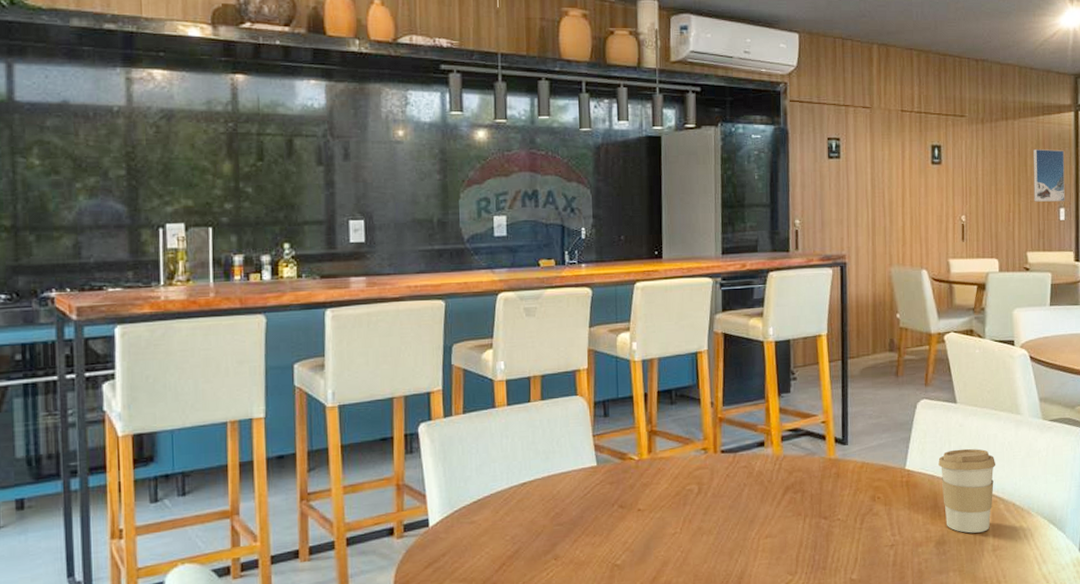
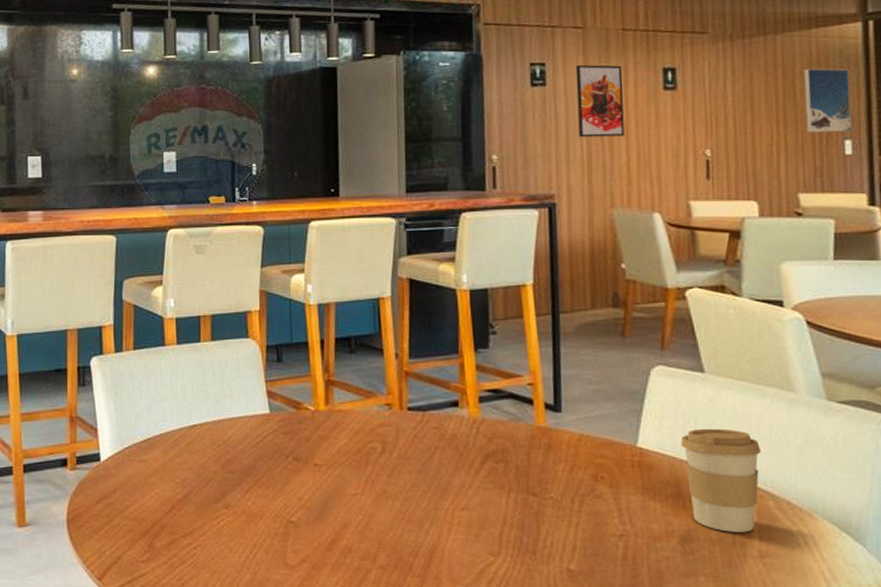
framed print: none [864,140,901,205] -> present [575,64,625,138]

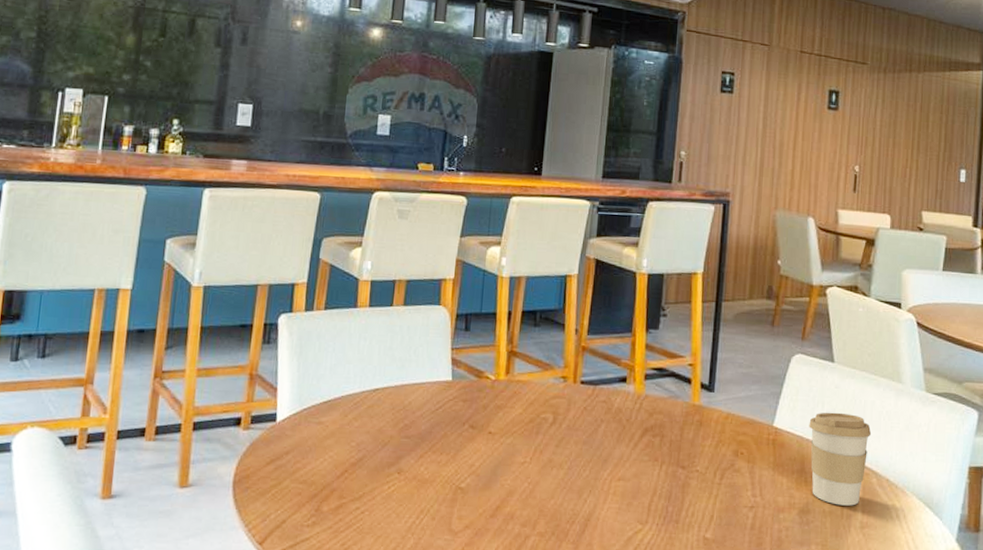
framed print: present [575,64,625,138] -> none [755,78,797,146]
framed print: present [804,68,852,133] -> none [933,104,970,162]

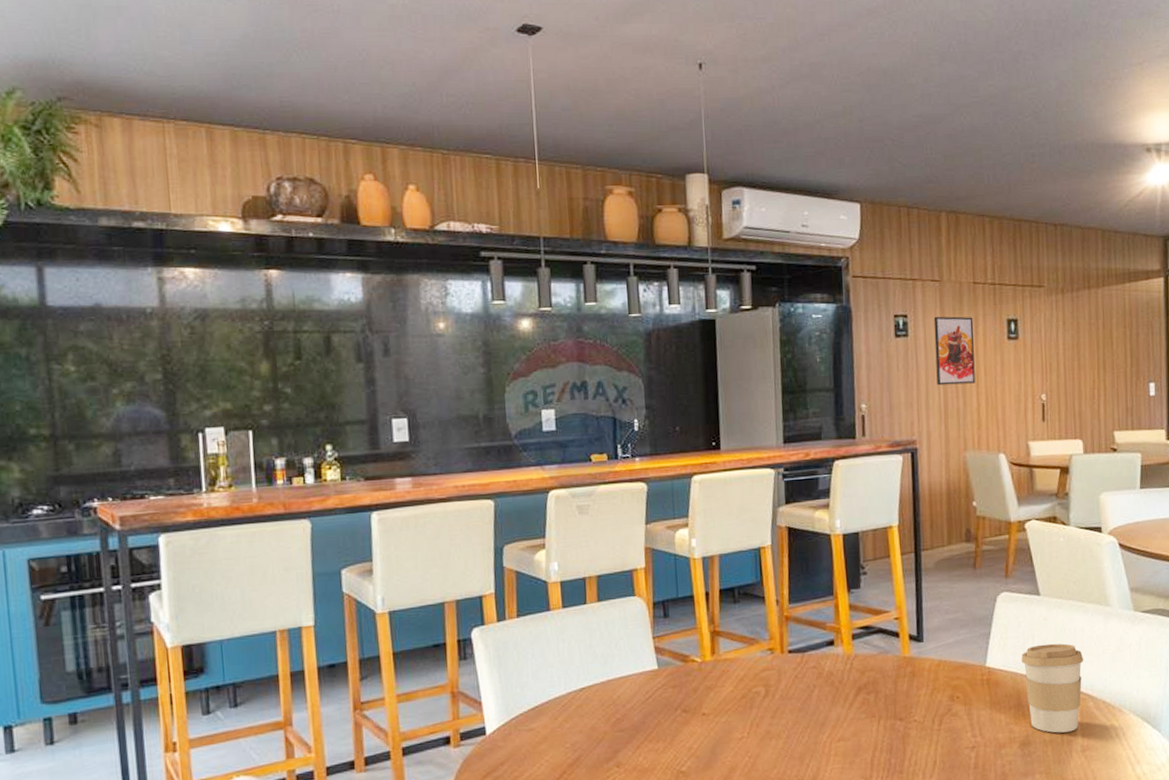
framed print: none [755,78,797,146] -> present [933,316,976,386]

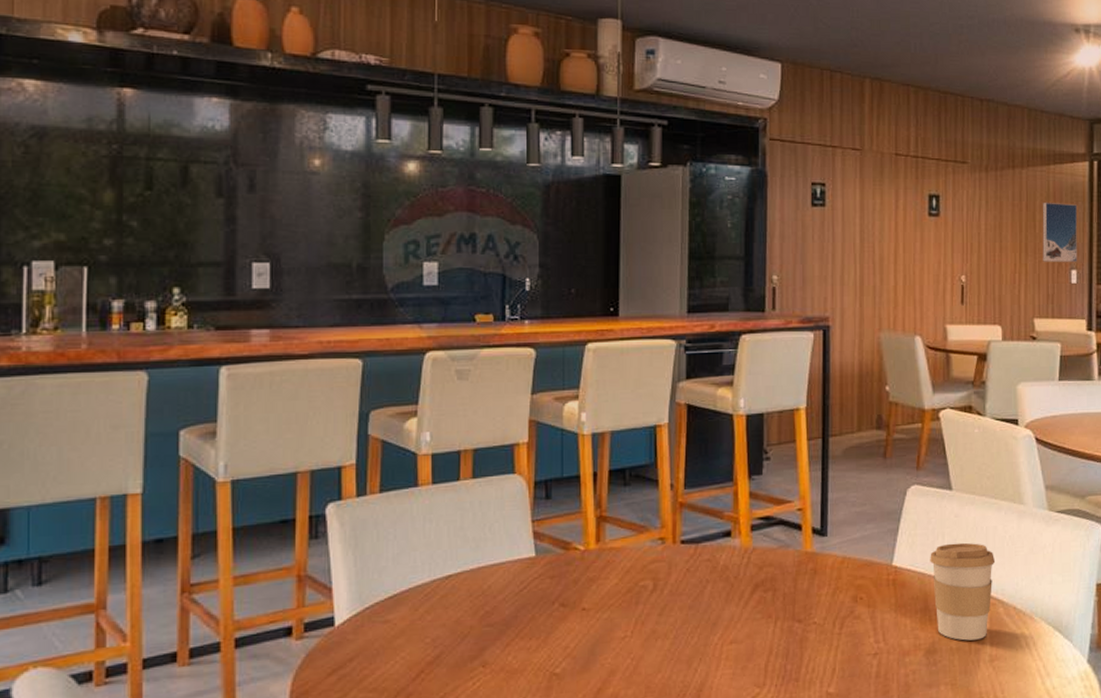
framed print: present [933,316,976,386] -> none [852,186,894,260]
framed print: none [1119,319,1155,377] -> present [1042,202,1078,262]

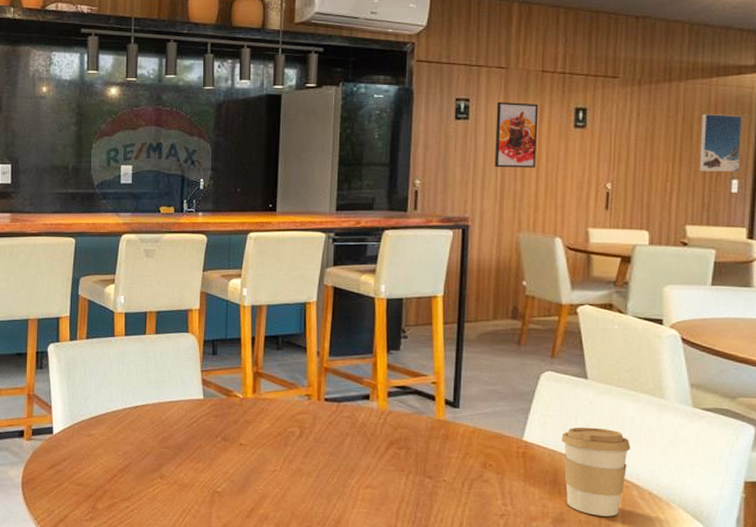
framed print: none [852,186,894,260] -> present [495,101,539,168]

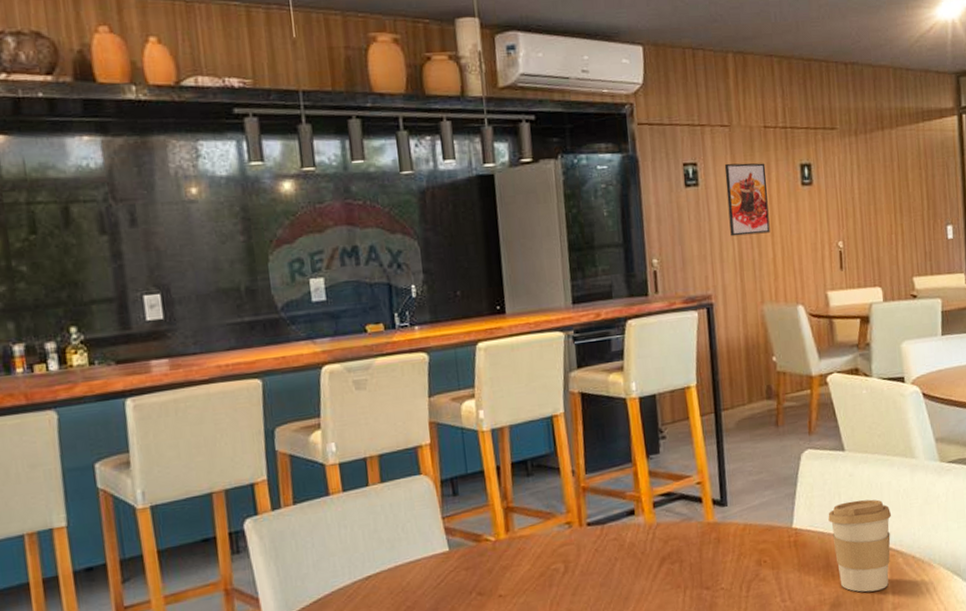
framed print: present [699,113,743,172] -> none [914,160,952,220]

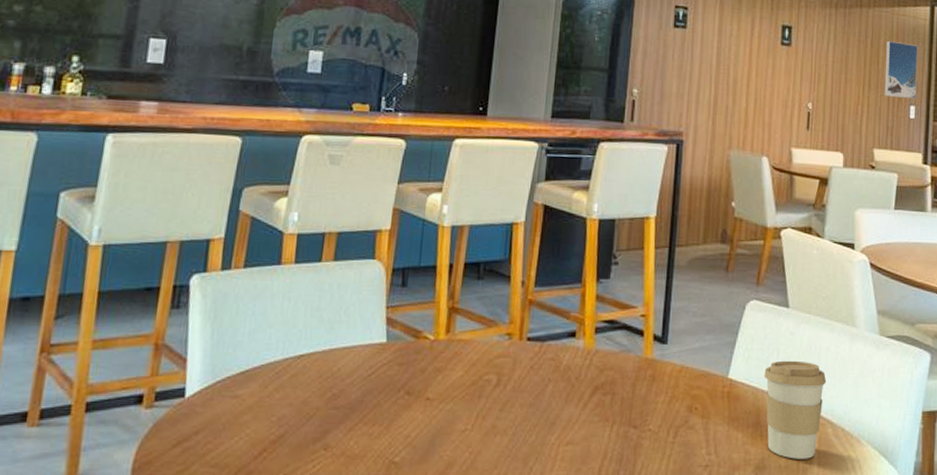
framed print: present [724,163,770,237] -> none [709,12,750,83]
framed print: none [914,160,952,220] -> present [884,40,918,99]

